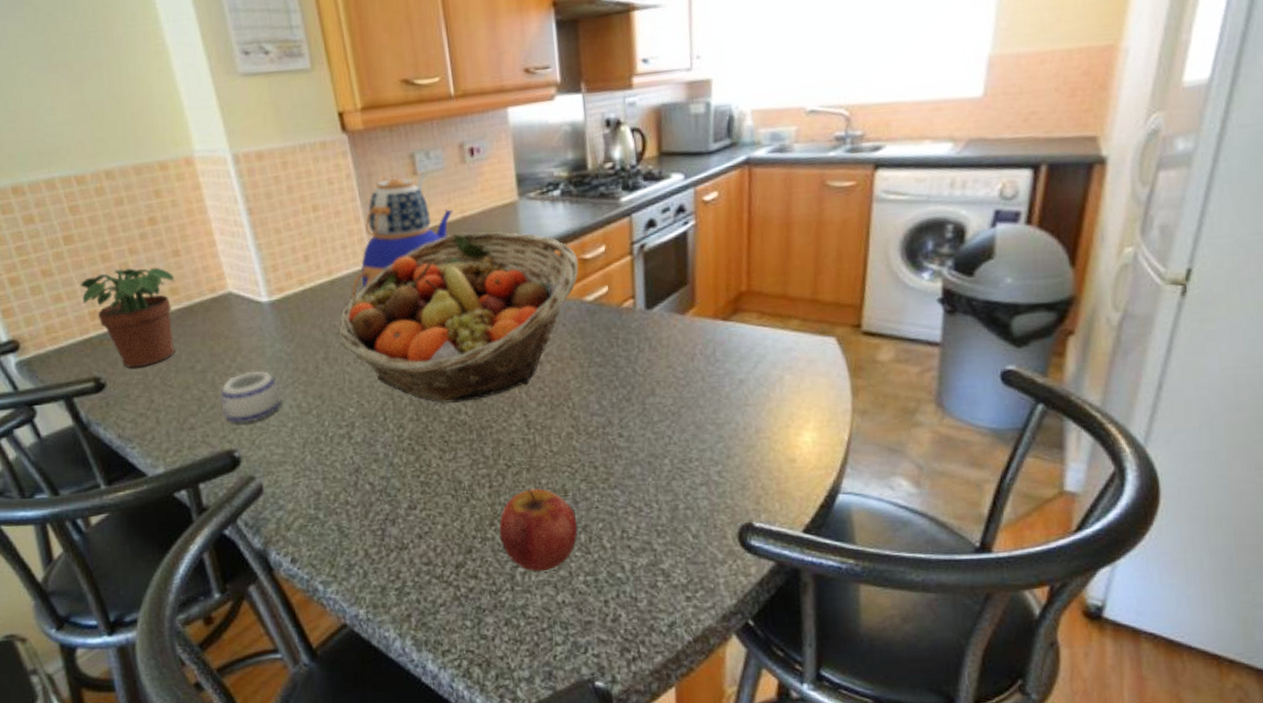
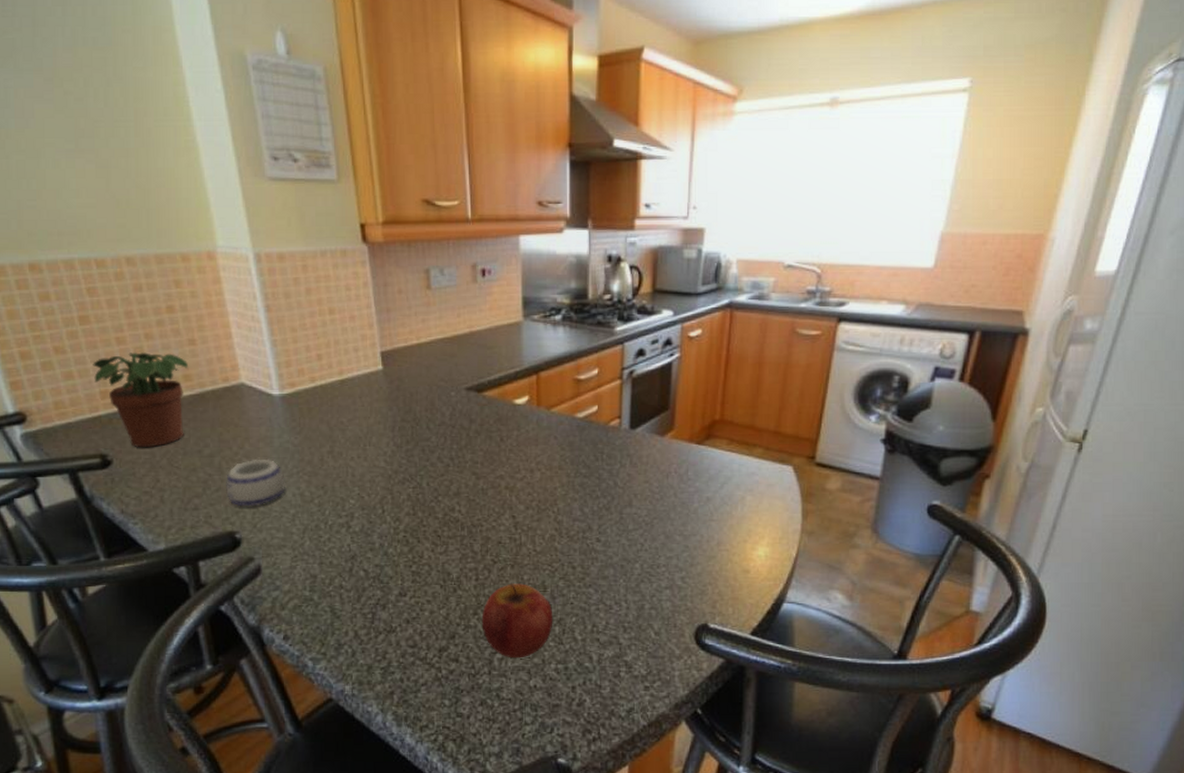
fruit basket: present [338,232,579,403] -> none [345,346,573,501]
teapot: present [351,172,453,298] -> none [359,285,462,398]

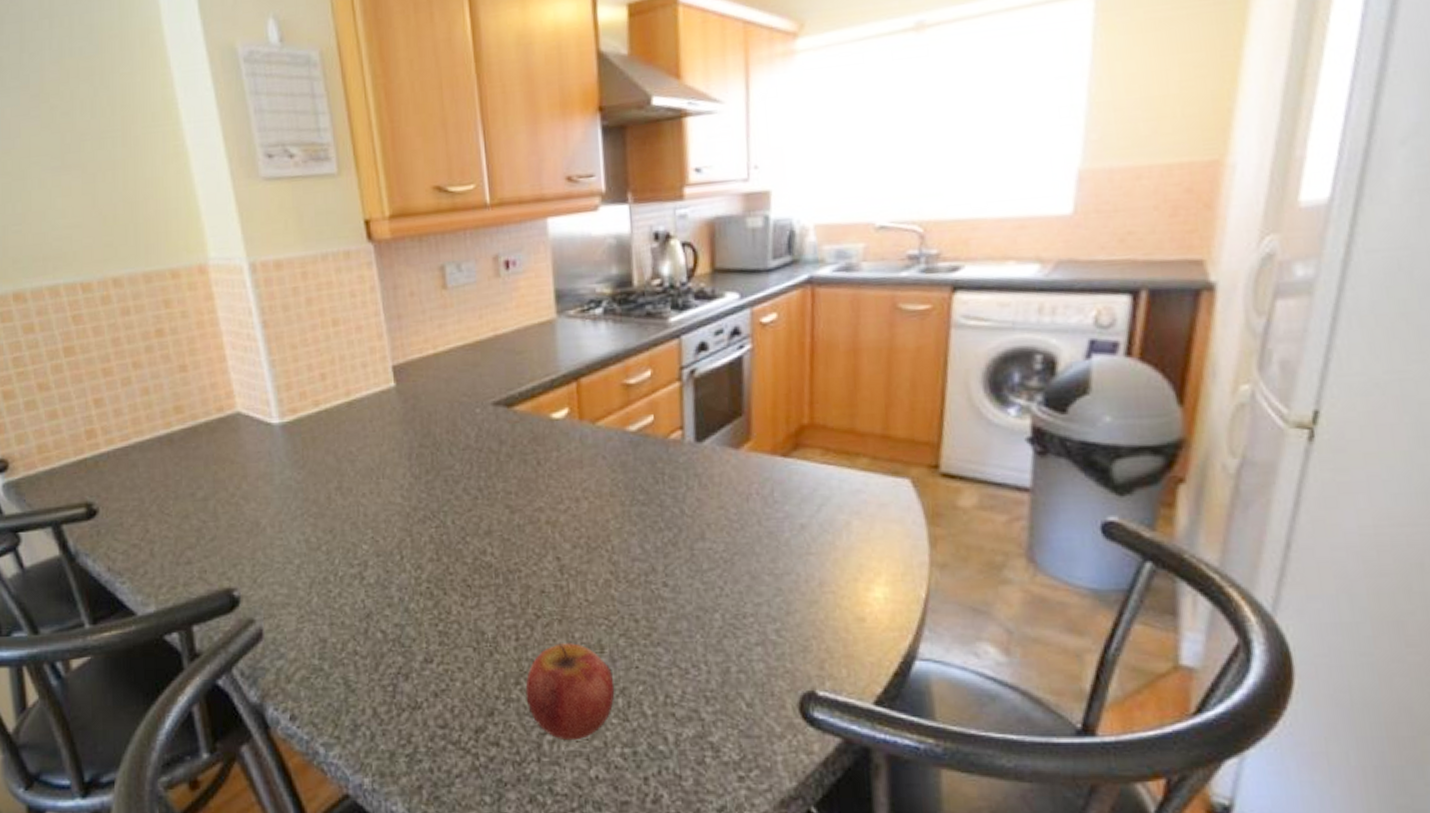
potted plant: present [93,352,189,448] -> none [78,383,180,494]
mug: present [226,458,286,507] -> none [222,499,289,558]

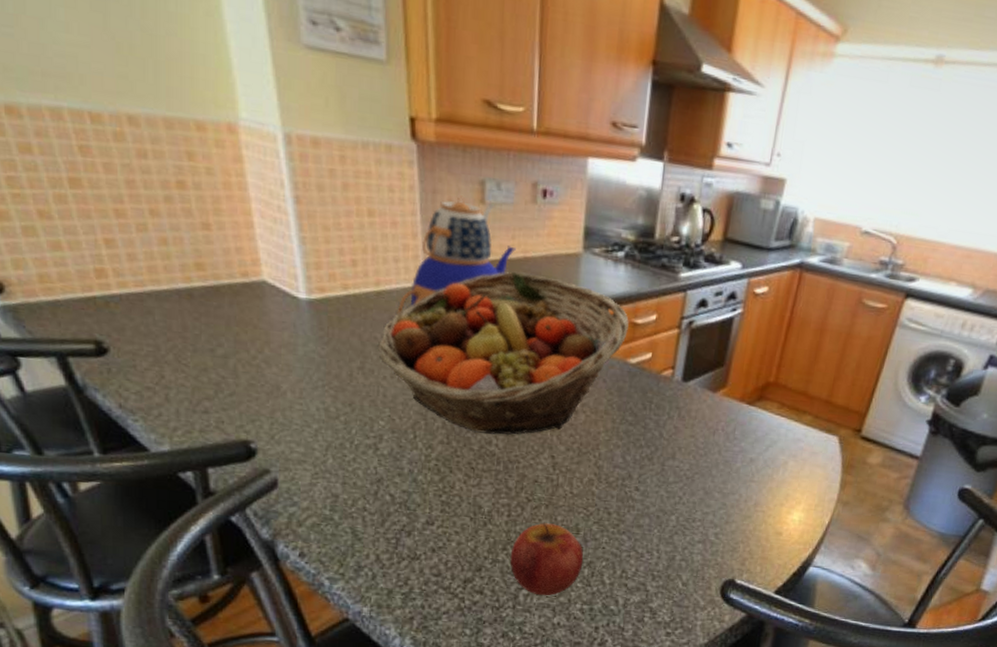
fruit basket: none [354,352,621,542] -> present [378,271,629,436]
teapot: none [370,285,485,422] -> present [397,195,516,314]

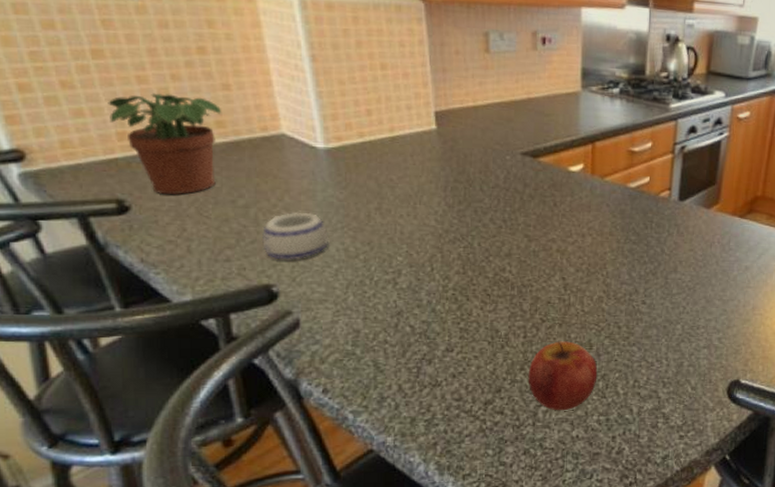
potted plant: none [86,229,202,339] -> present [108,93,222,195]
mug: none [241,365,310,417] -> present [262,212,330,261]
fruit basket: present [378,271,629,436] -> none [394,111,627,262]
teapot: present [397,195,516,314] -> none [411,47,520,156]

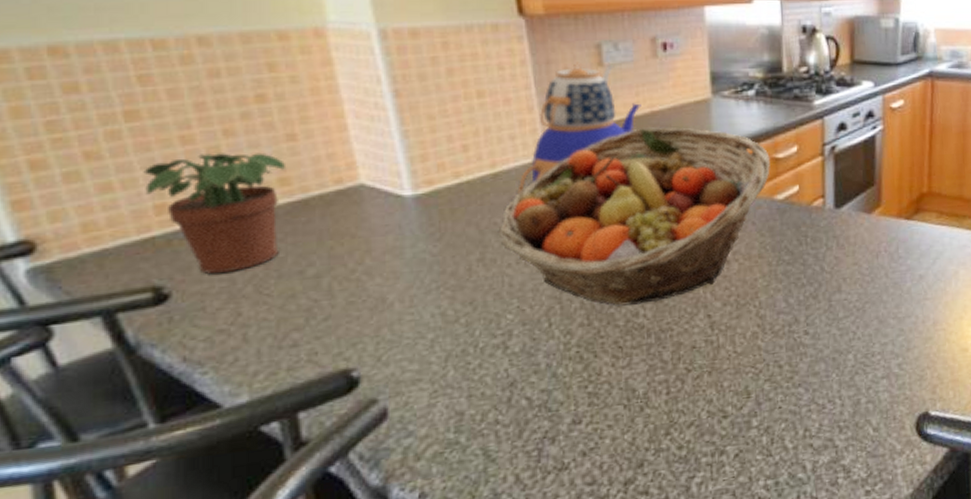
mug: present [262,212,330,261] -> none [338,274,422,337]
fruit basket: none [394,111,627,262] -> present [499,127,770,306]
teapot: none [411,47,520,156] -> present [517,62,641,193]
apple: present [528,340,598,411] -> none [675,391,760,481]

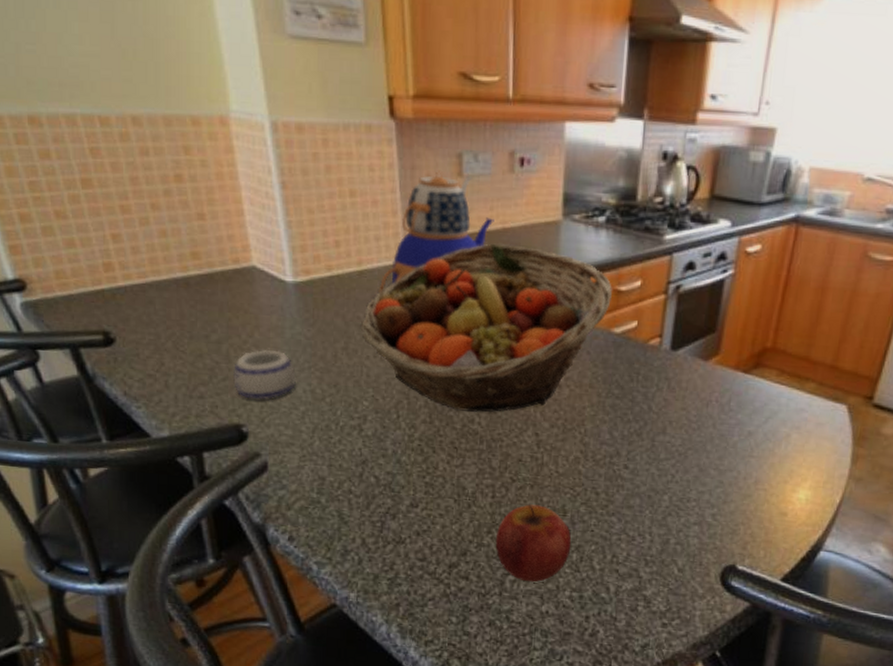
potted plant: present [143,152,287,274] -> none [95,223,197,328]
mug: none [338,274,422,337] -> present [233,349,297,401]
apple: none [675,391,760,481] -> present [495,503,572,582]

